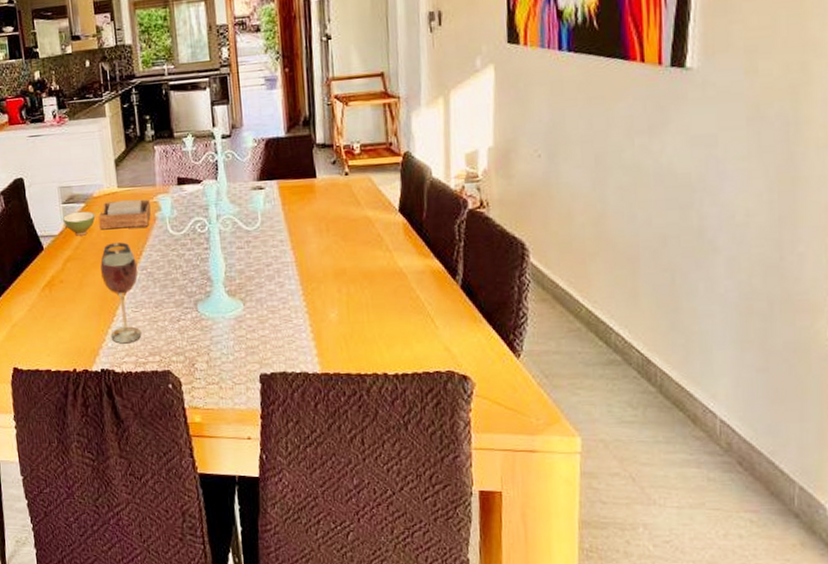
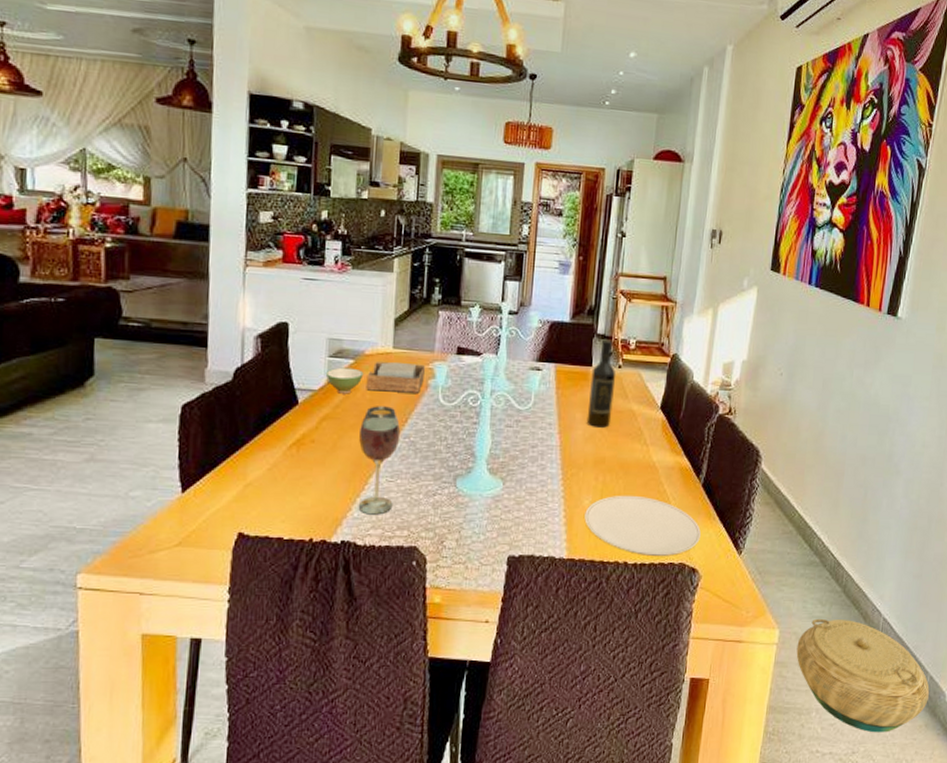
wine bottle: none [316,148,346,239] -> present [586,339,617,428]
plate: none [333,304,468,365] -> present [584,495,702,556]
basket: none [607,423,801,552] -> present [796,618,929,733]

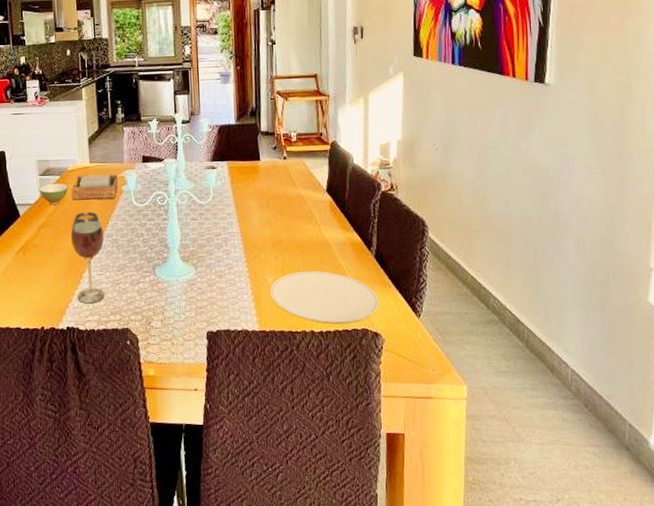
wine bottle: present [586,339,617,428] -> none [259,135,284,213]
basket: present [796,618,929,733] -> none [486,373,630,481]

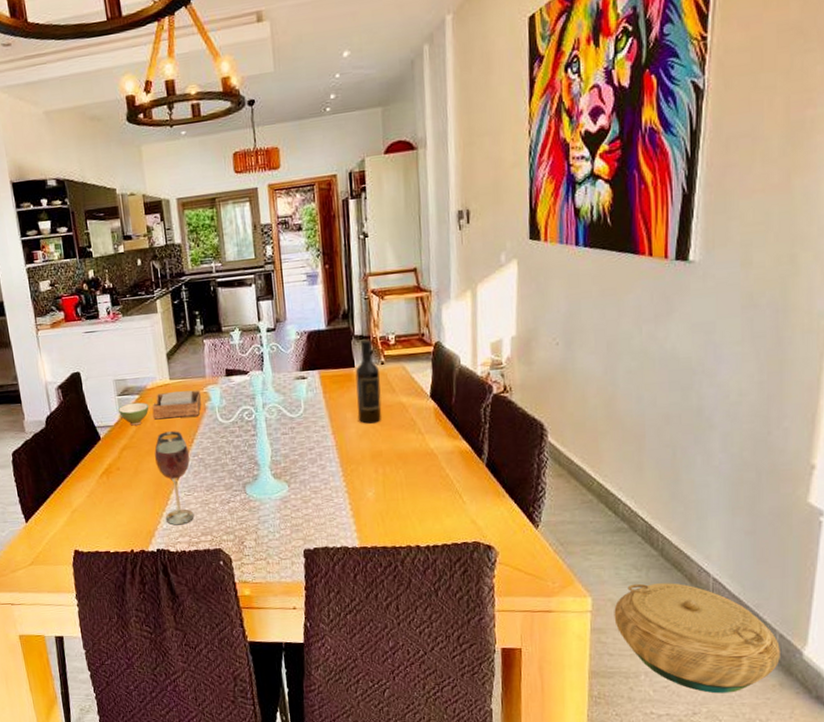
wine bottle: none [259,135,284,213] -> present [355,339,382,424]
plate: present [270,270,380,324] -> none [370,482,493,538]
basket: none [486,373,630,481] -> present [614,583,780,694]

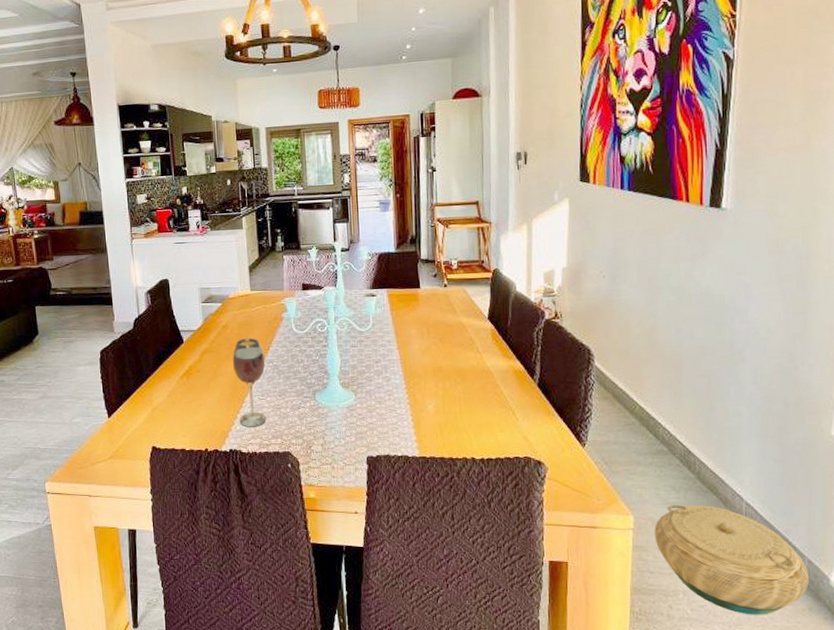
bowl: present [117,402,149,426] -> none [201,310,230,332]
napkin holder: present [152,390,202,420] -> none [233,301,279,327]
wine bottle: present [355,339,382,424] -> none [419,263,444,341]

